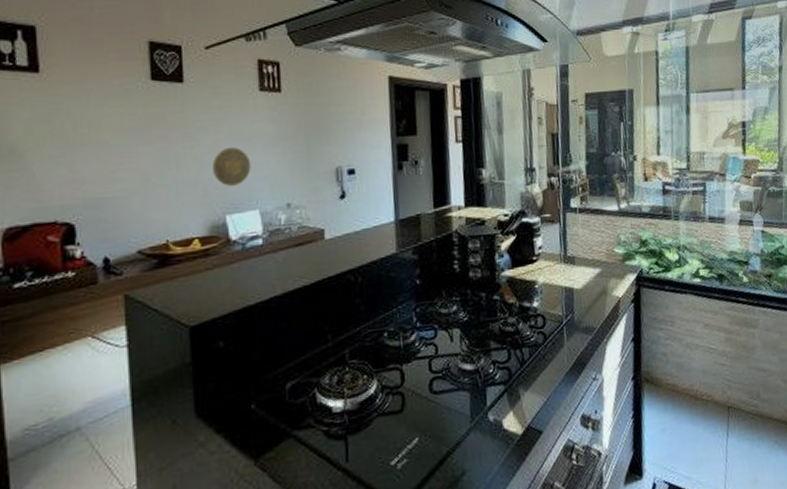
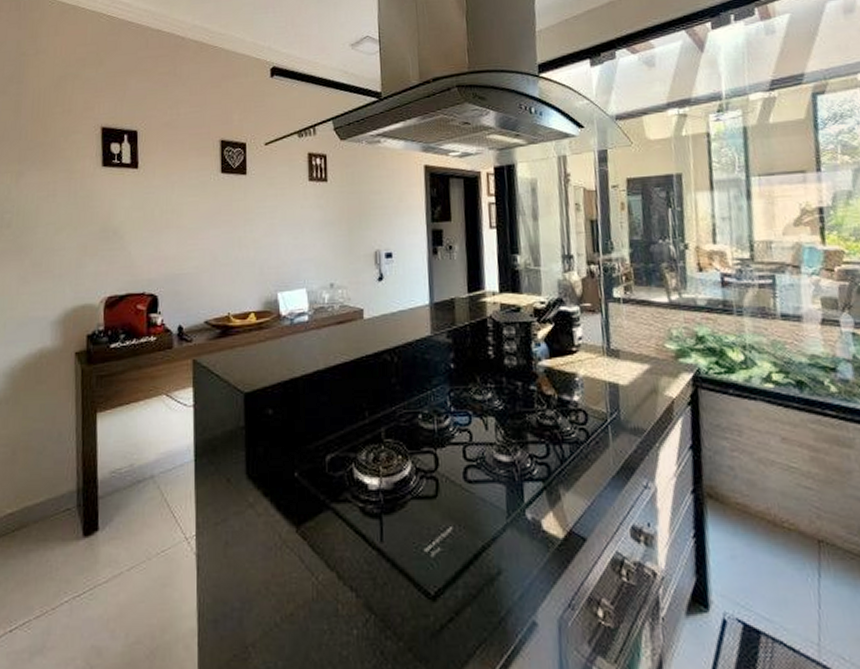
decorative plate: present [212,148,252,186] -> none [267,232,300,266]

